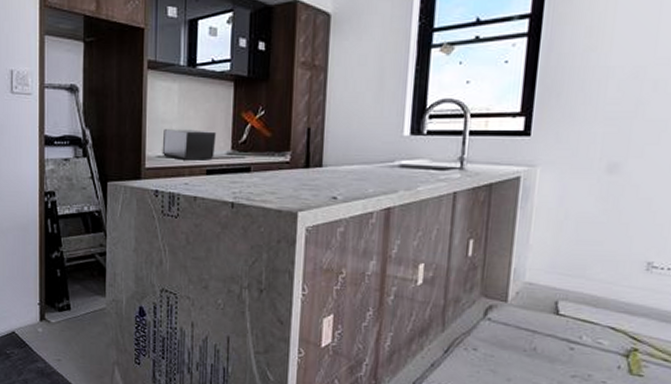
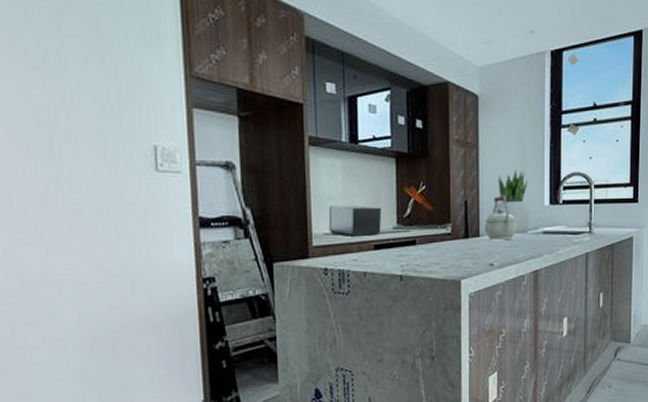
kettle: none [329,122,368,171] -> present [485,195,517,240]
planter: none [343,95,386,167] -> present [495,169,530,235]

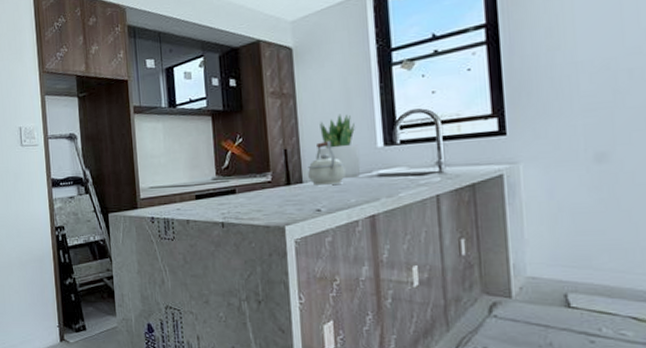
toaster: present [328,205,382,237] -> none [153,161,201,189]

